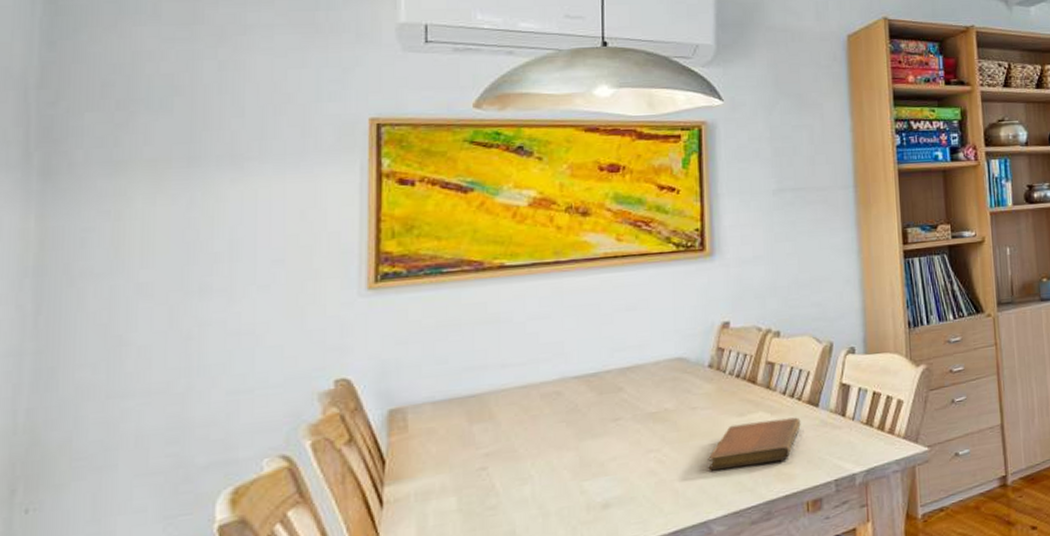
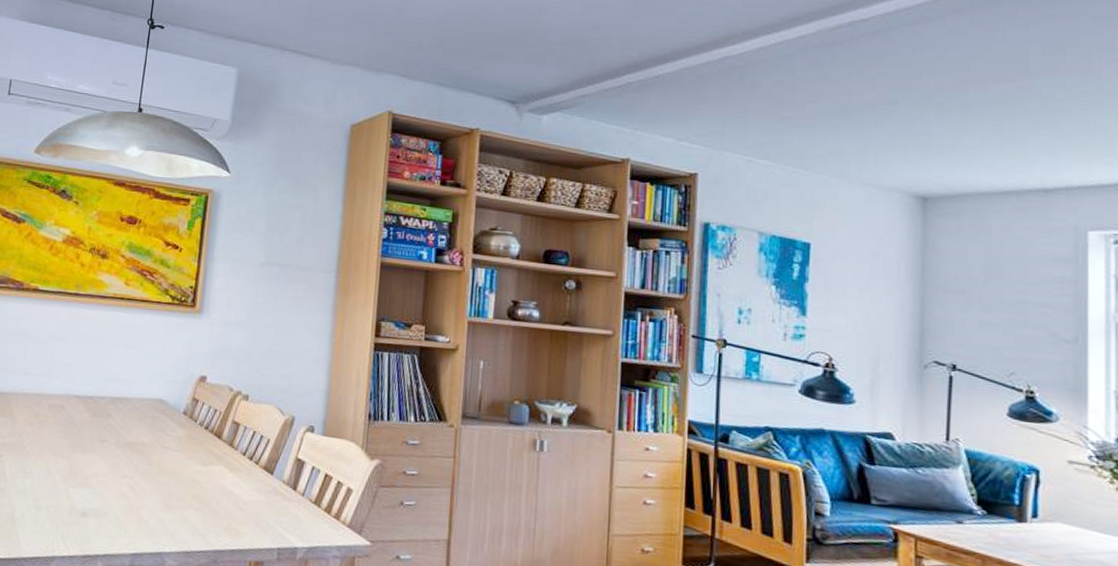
notebook: present [708,417,801,471] -> none [170,471,255,517]

